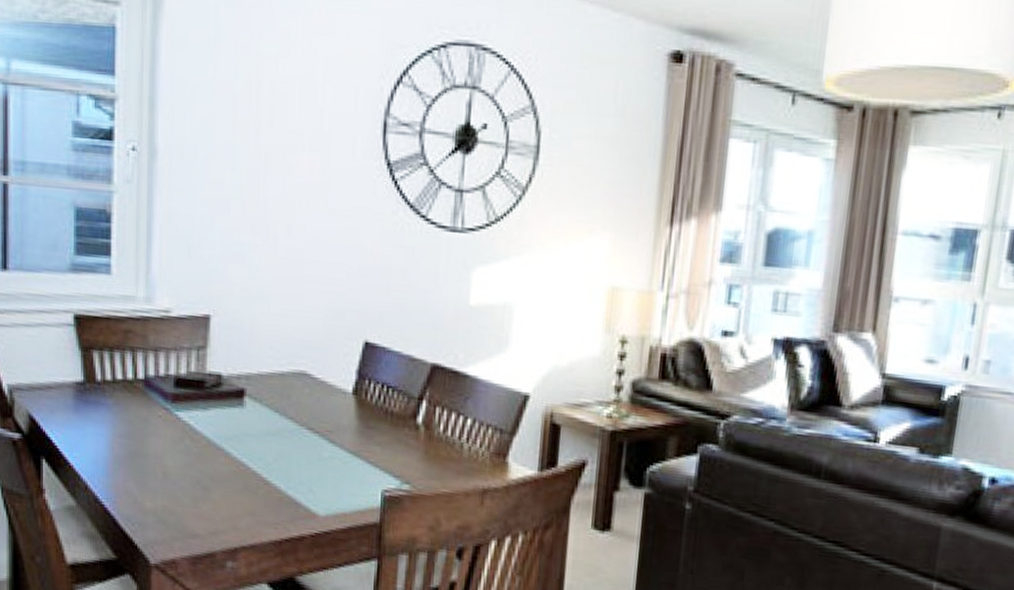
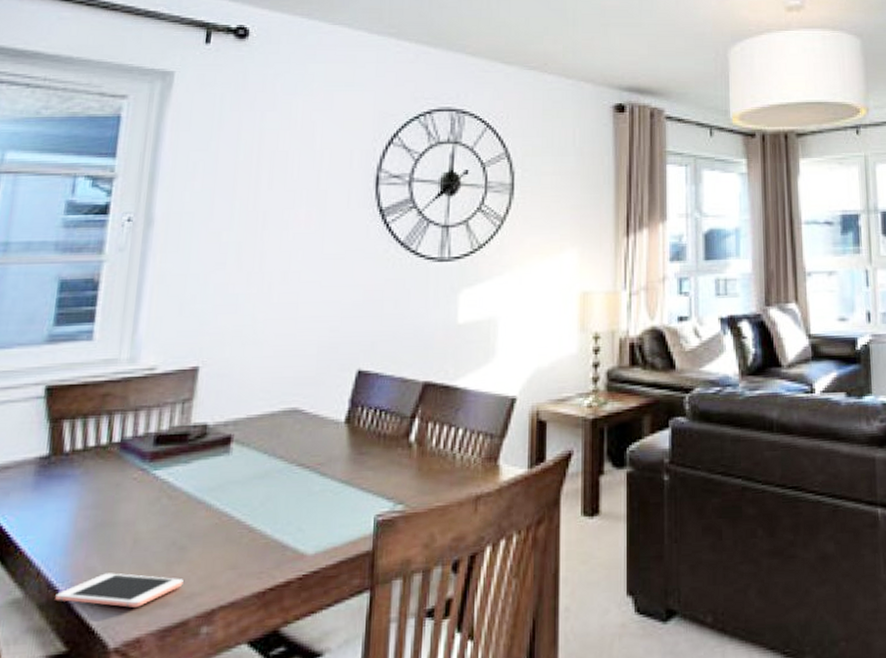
cell phone: none [102,498,209,533] -> present [55,573,183,608]

